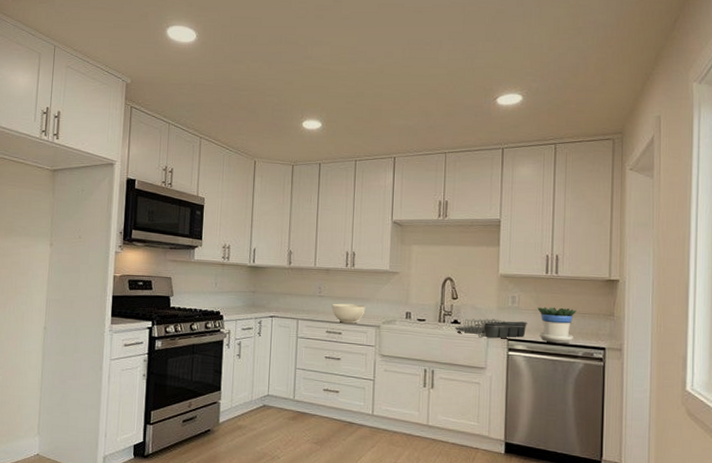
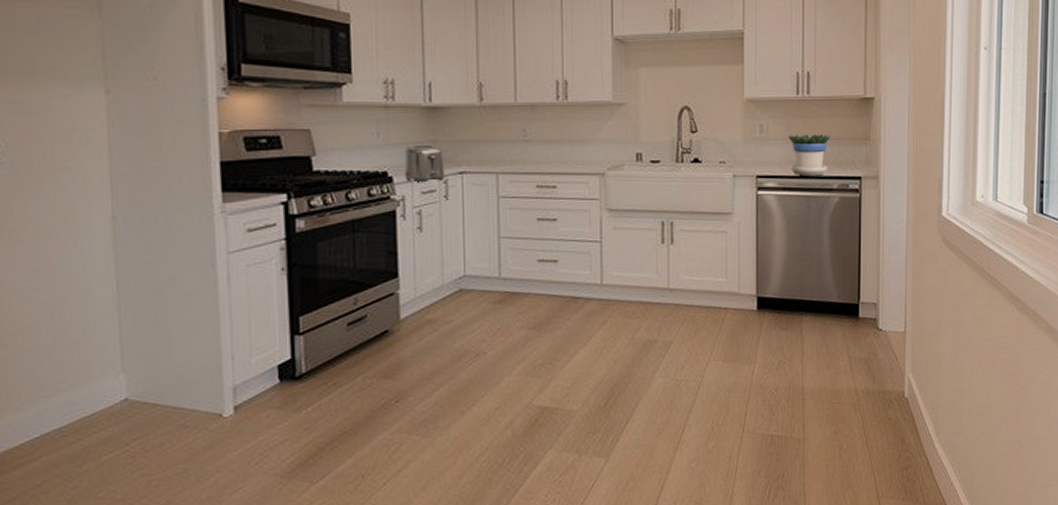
toaster: none [231,293,260,322] -> present [404,144,444,183]
bowl: present [331,303,366,324] -> none [541,148,585,173]
dish rack: present [455,318,527,339] -> none [696,153,778,179]

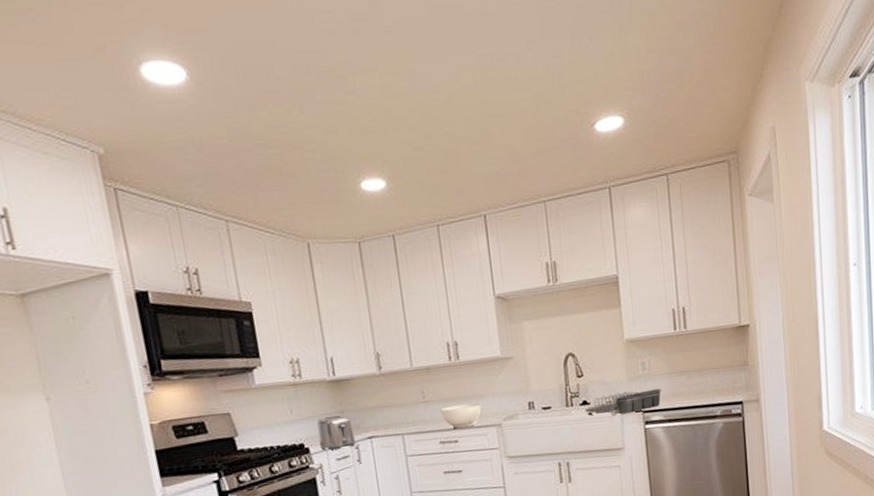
bowl: none [541,148,585,173] -> present [440,402,482,429]
dish rack: none [696,153,778,179] -> present [585,388,661,417]
flowerpot: present [788,134,830,177] -> none [669,364,710,407]

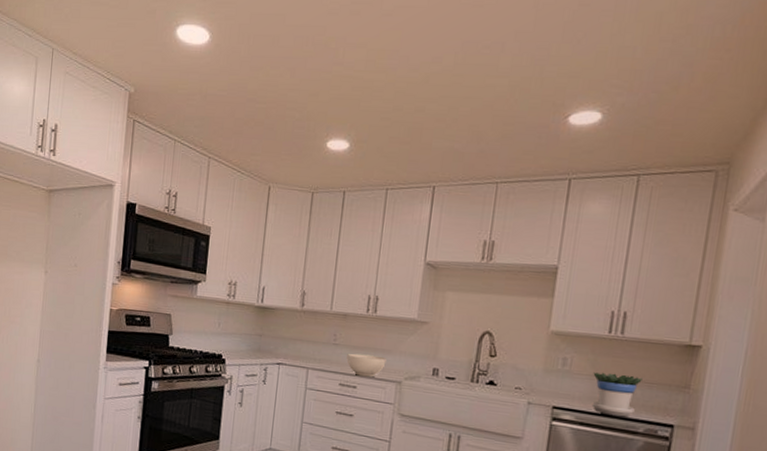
toaster: present [317,415,356,451] -> none [234,336,266,368]
dish rack: present [585,388,661,417] -> none [490,381,579,407]
flowerpot: none [669,364,710,407] -> present [591,372,643,417]

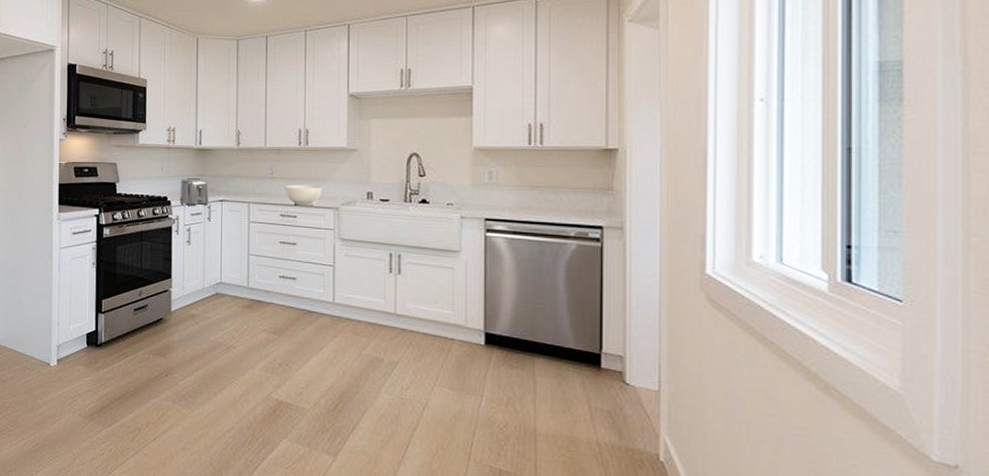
toaster: none [234,336,266,368] -> present [179,177,209,207]
flowerpot: present [591,372,643,417] -> none [519,181,566,223]

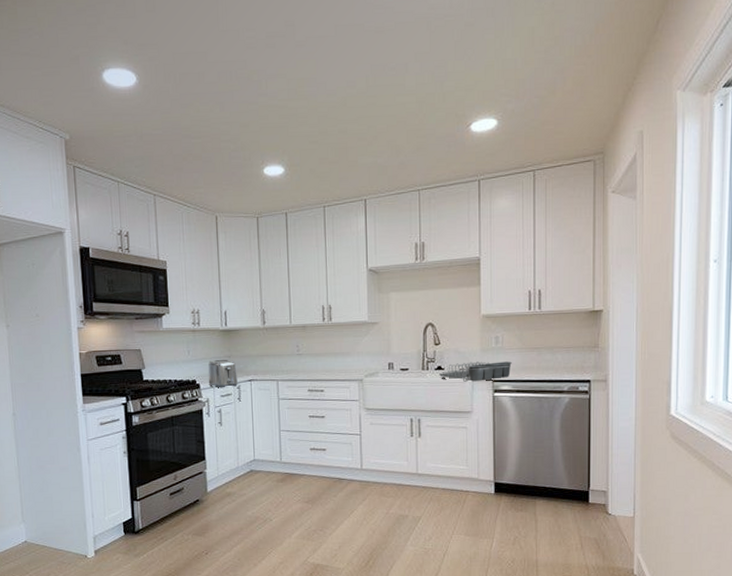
bowl: present [285,185,322,206] -> none [311,359,347,380]
dish rack: none [424,197,508,219] -> present [439,361,512,383]

